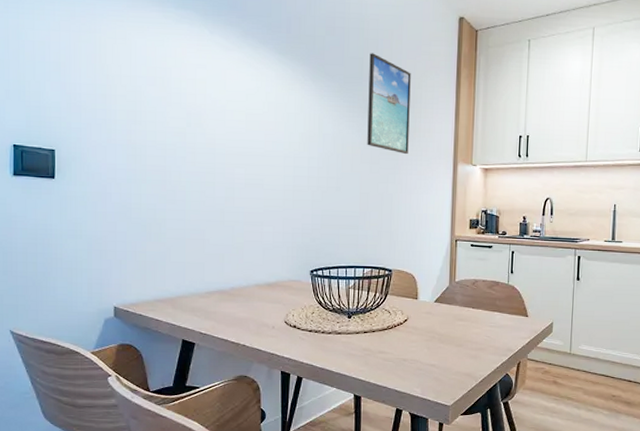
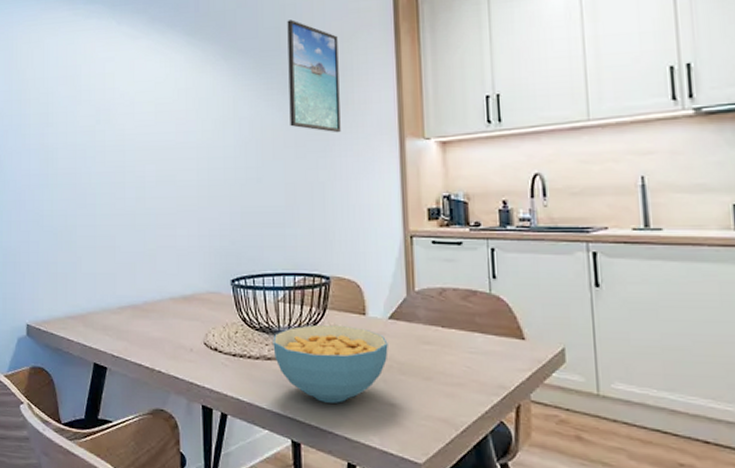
cereal bowl: none [343,307,433,366] -> present [273,325,388,403]

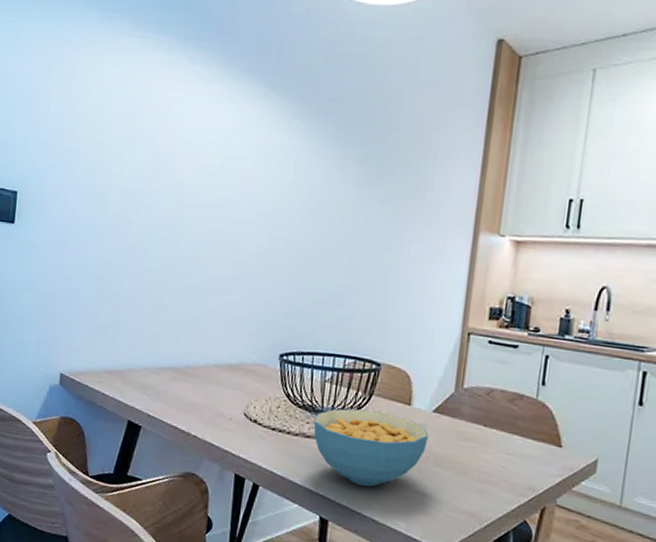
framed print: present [287,20,341,133] -> none [363,86,427,217]

